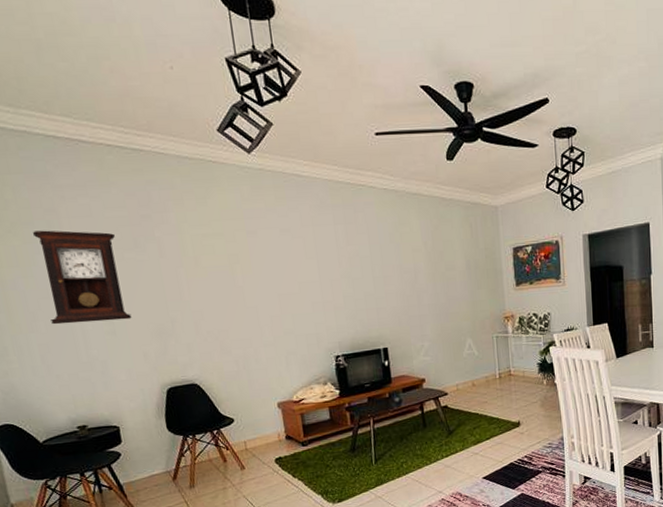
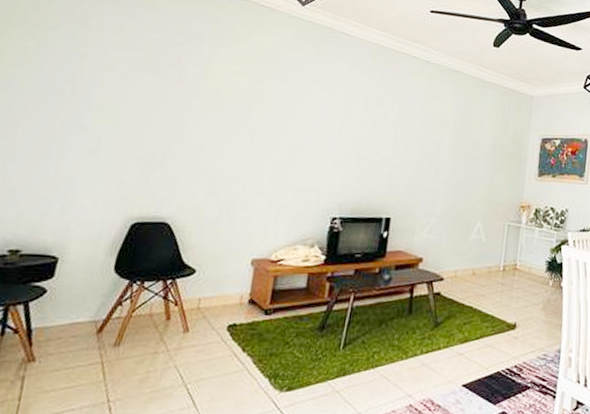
pendulum clock: present [33,230,132,325] -> none [31,36,138,141]

